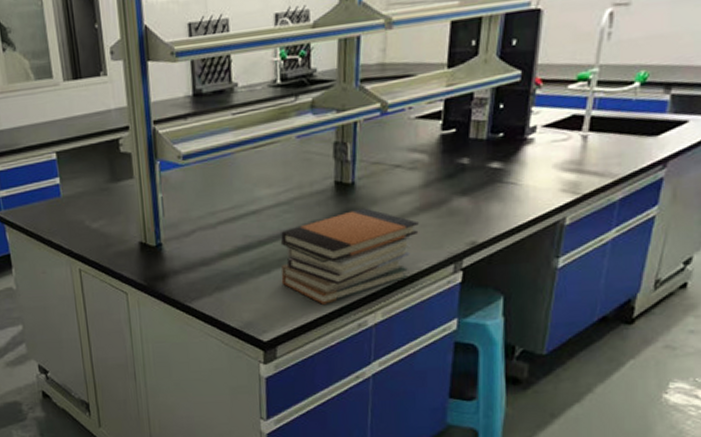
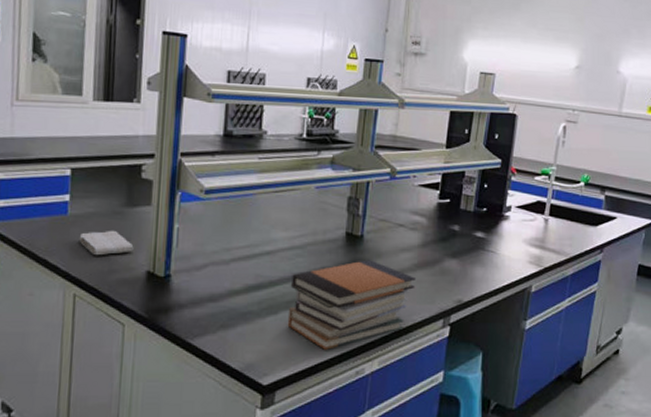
washcloth: none [74,206,124,233] -> present [79,230,134,256]

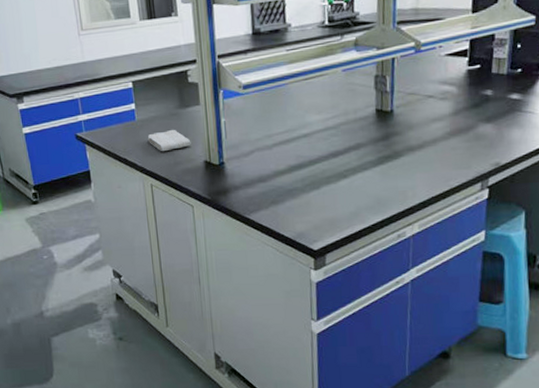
book stack: present [287,260,416,350] -> none [328,132,450,217]

